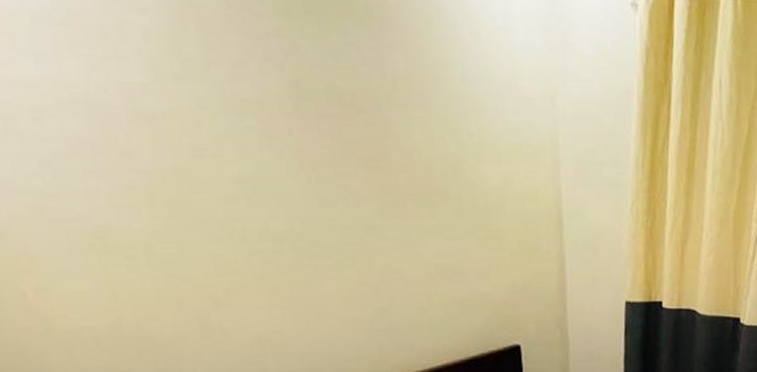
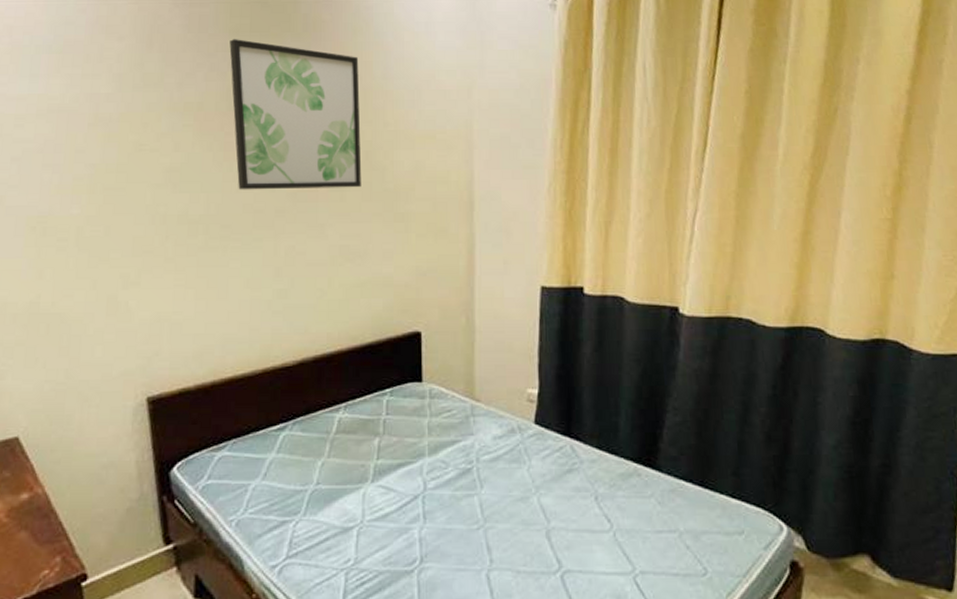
wall art: none [281,21,451,204] -> present [229,39,362,190]

